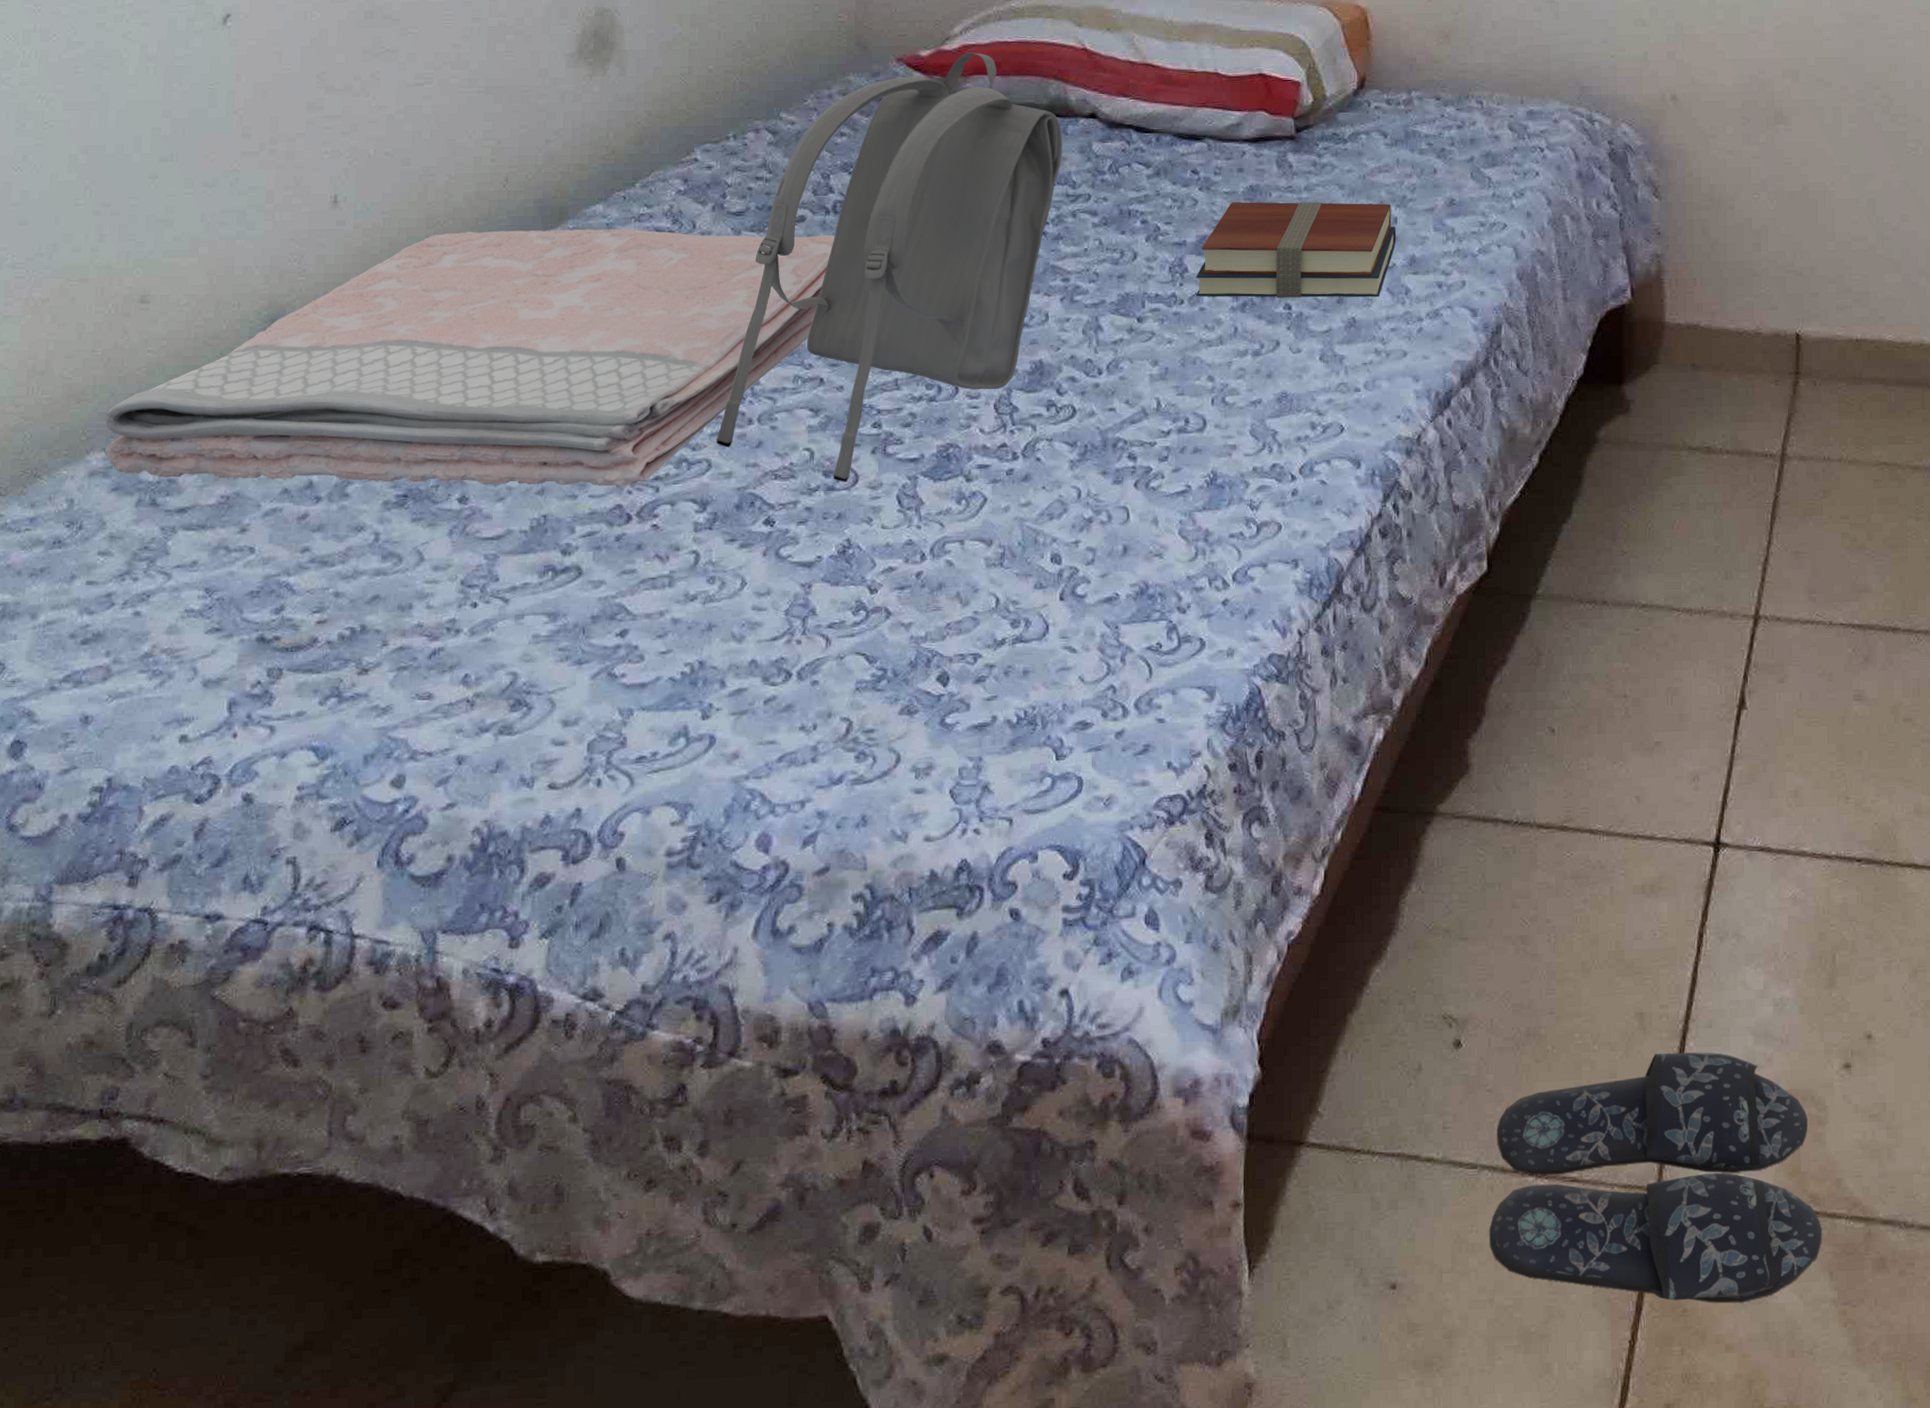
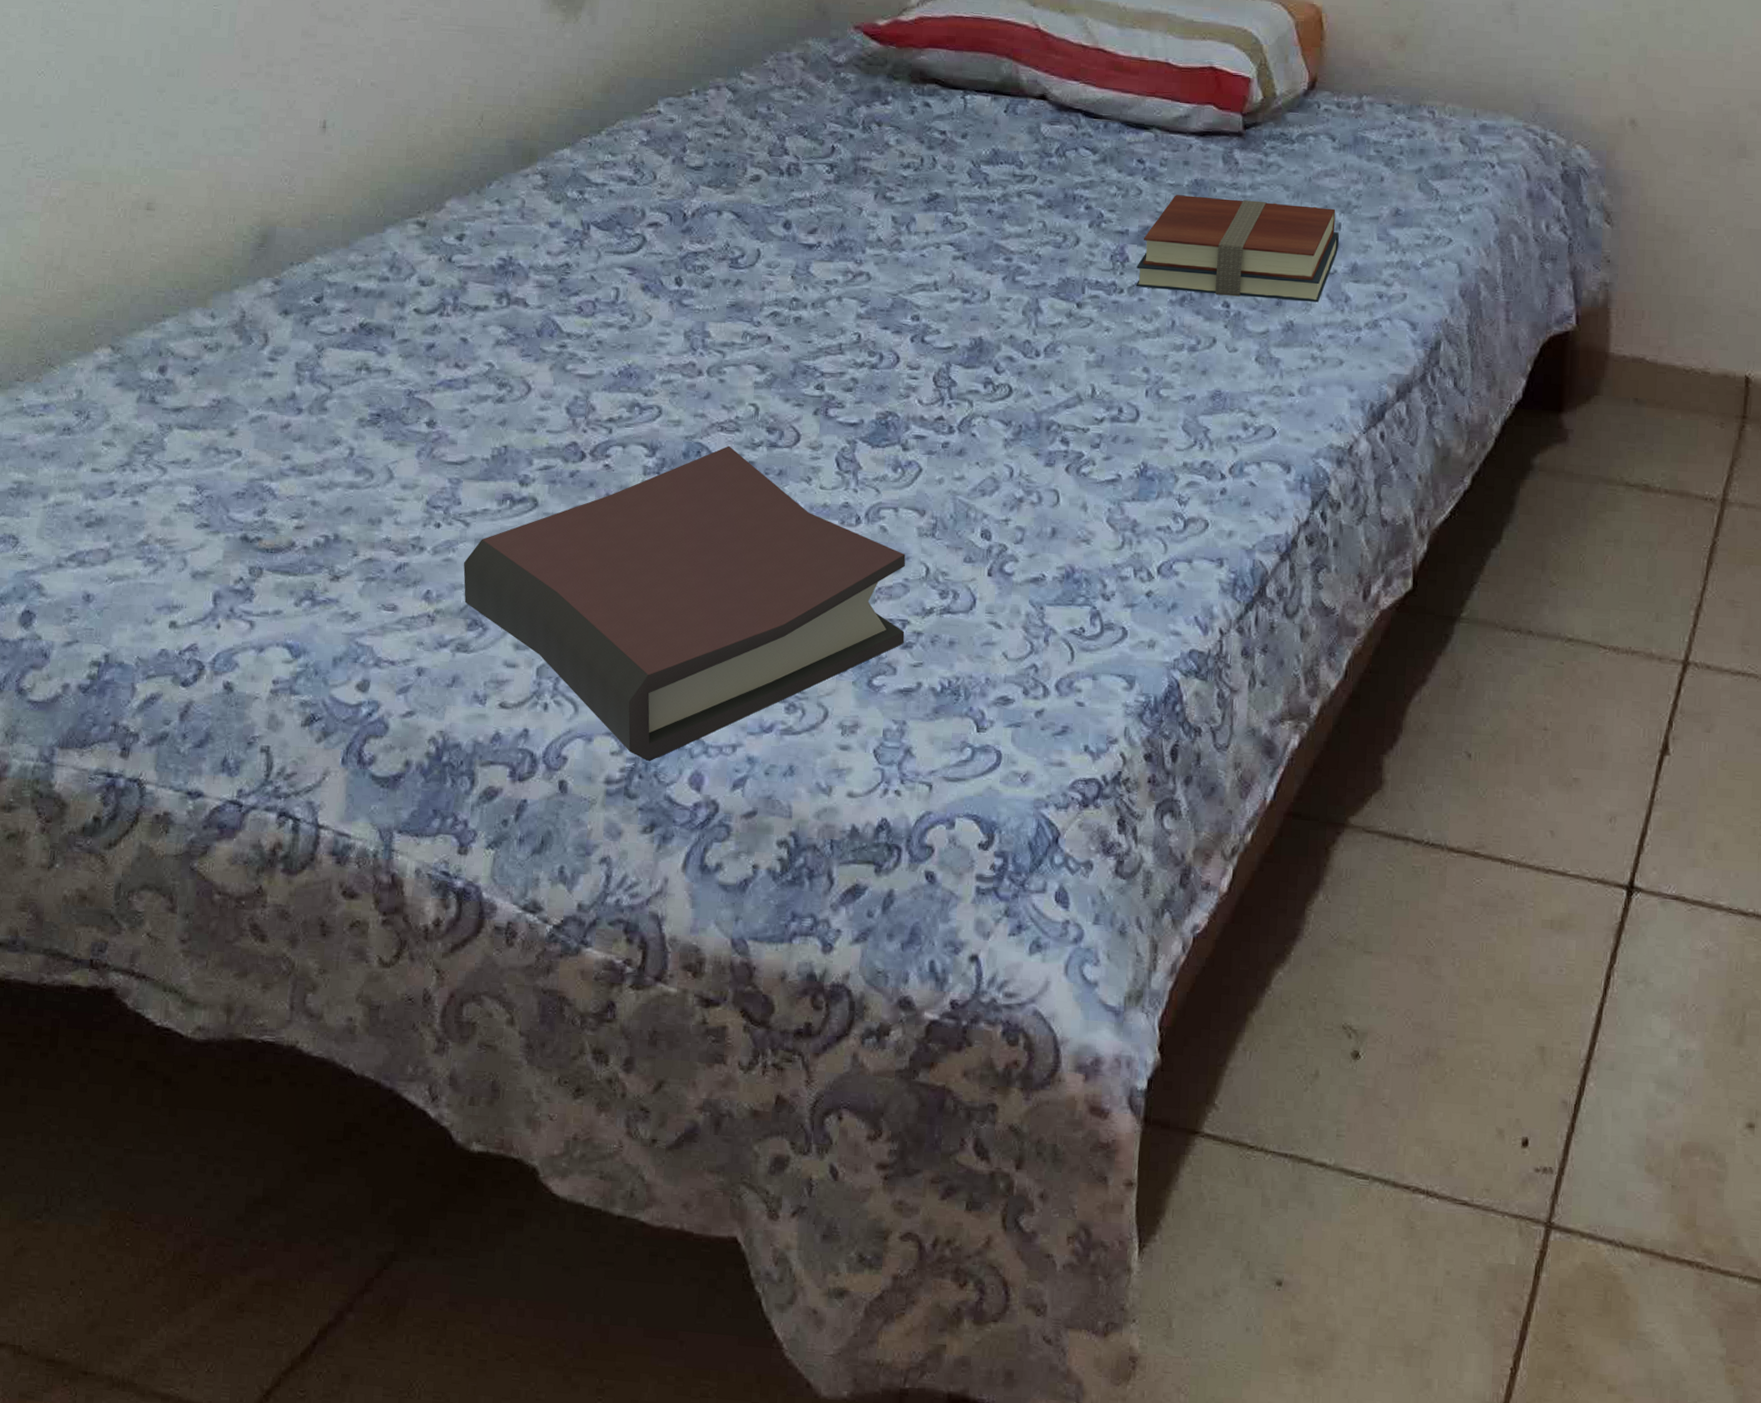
towel: present [105,228,835,486] -> none [111,165,788,425]
hardback book: none [503,493,977,828] -> present [463,445,906,762]
backpack: present [717,52,1063,482] -> none [667,24,1012,441]
slippers: present [1489,1052,1822,1303] -> none [1376,1088,1714,1347]

